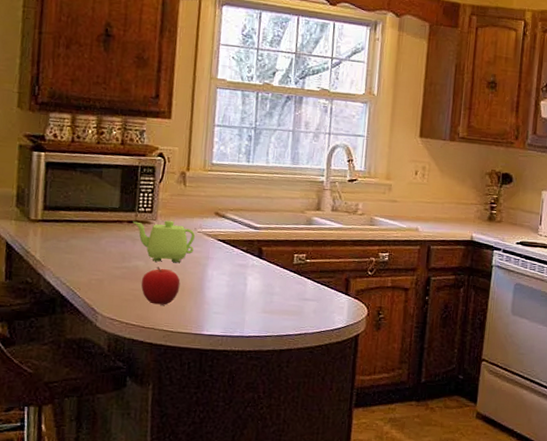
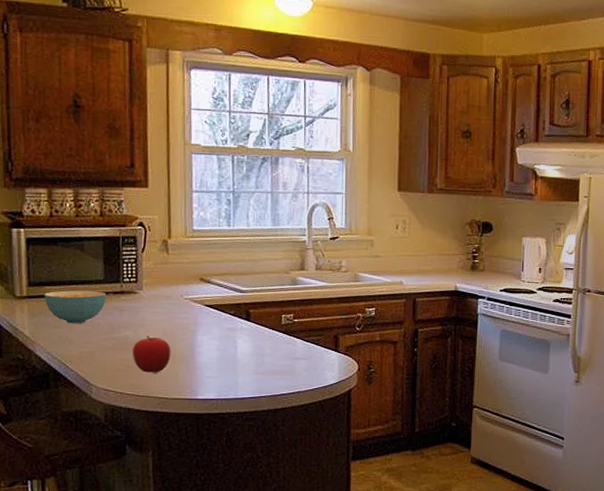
cereal bowl: none [58,216,120,251] -> present [44,290,106,324]
teapot: present [132,220,196,262] -> none [118,289,183,331]

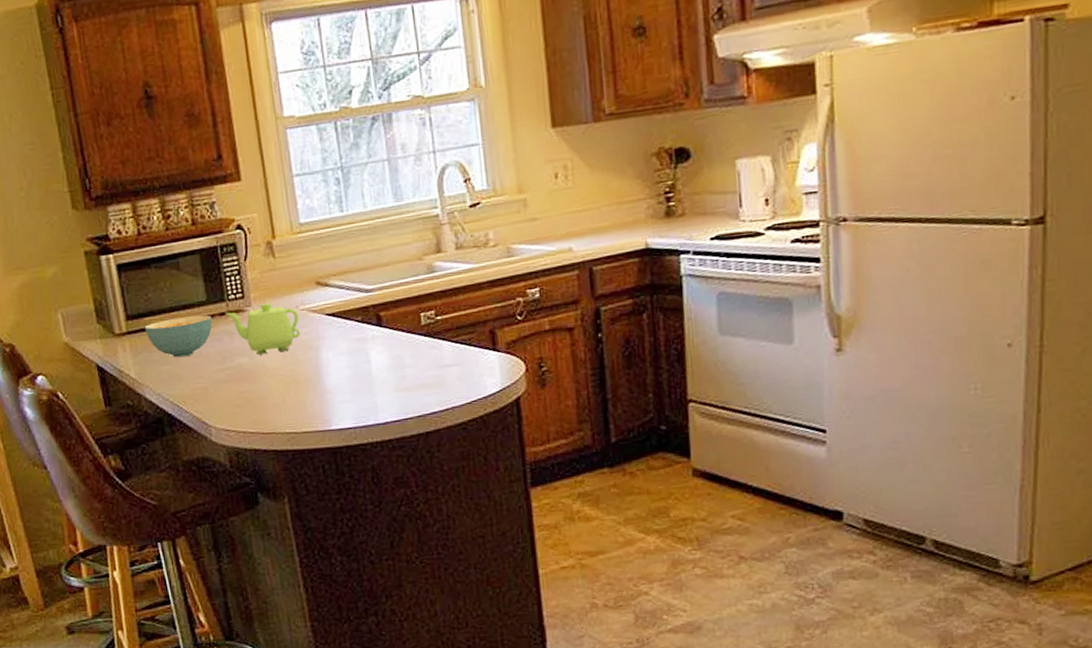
teapot: none [118,289,183,331] -> present [225,303,300,355]
fruit: present [132,335,171,373] -> none [249,360,295,405]

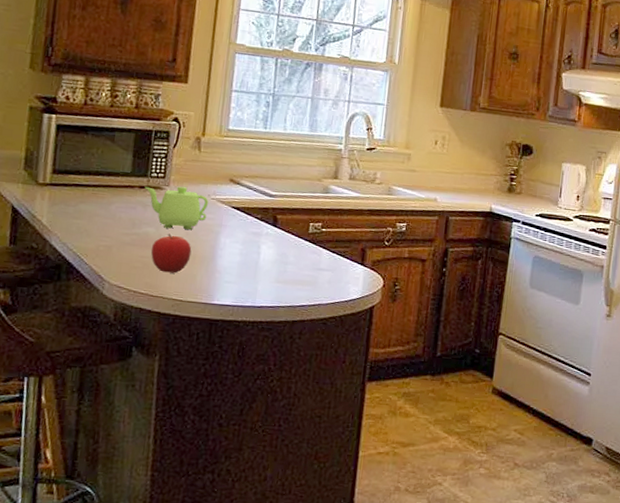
cereal bowl: present [144,315,213,358] -> none [67,180,132,216]
fruit: none [249,360,295,405] -> present [151,233,192,274]

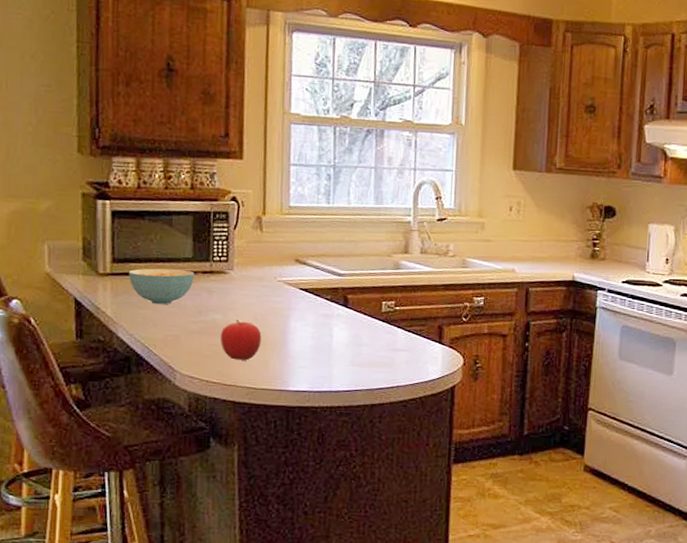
cereal bowl: none [67,180,132,216] -> present [128,268,195,305]
teapot: present [144,186,209,230] -> none [207,270,276,314]

